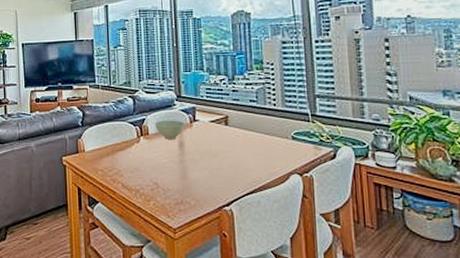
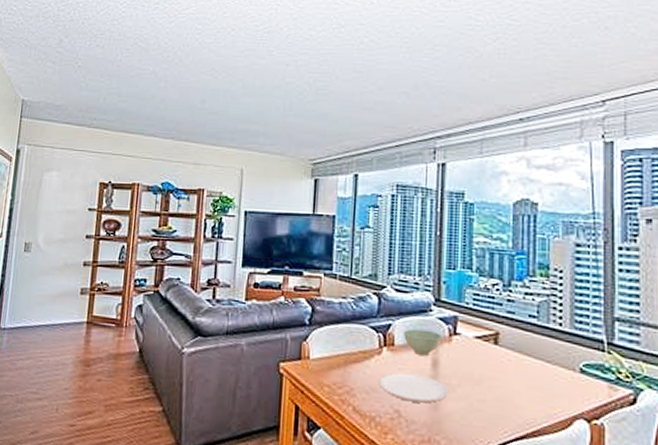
plate: none [140,155,194,175] -> present [380,373,449,403]

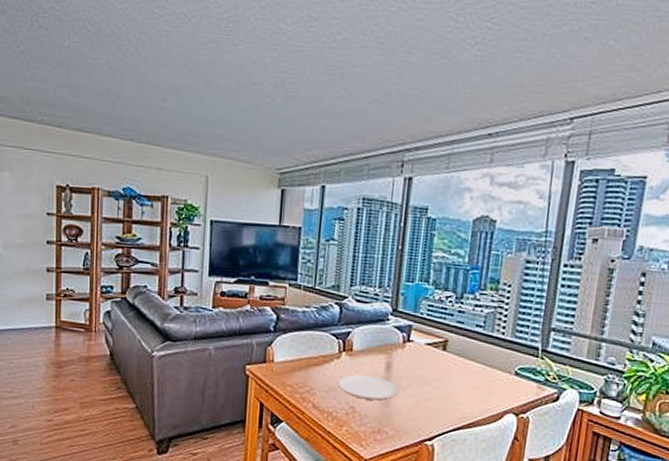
bowl: present [404,329,442,357] -> none [361,336,396,361]

